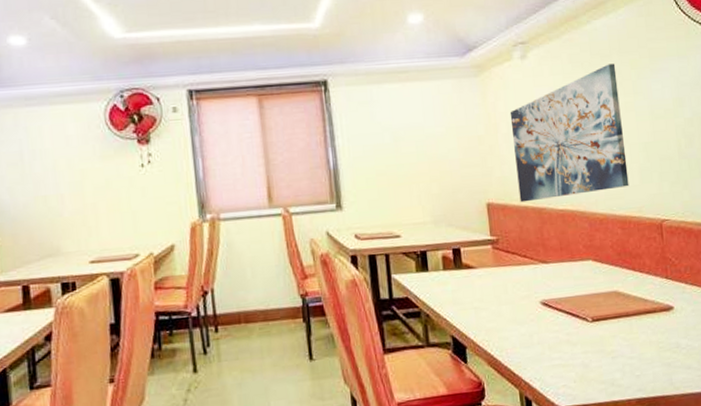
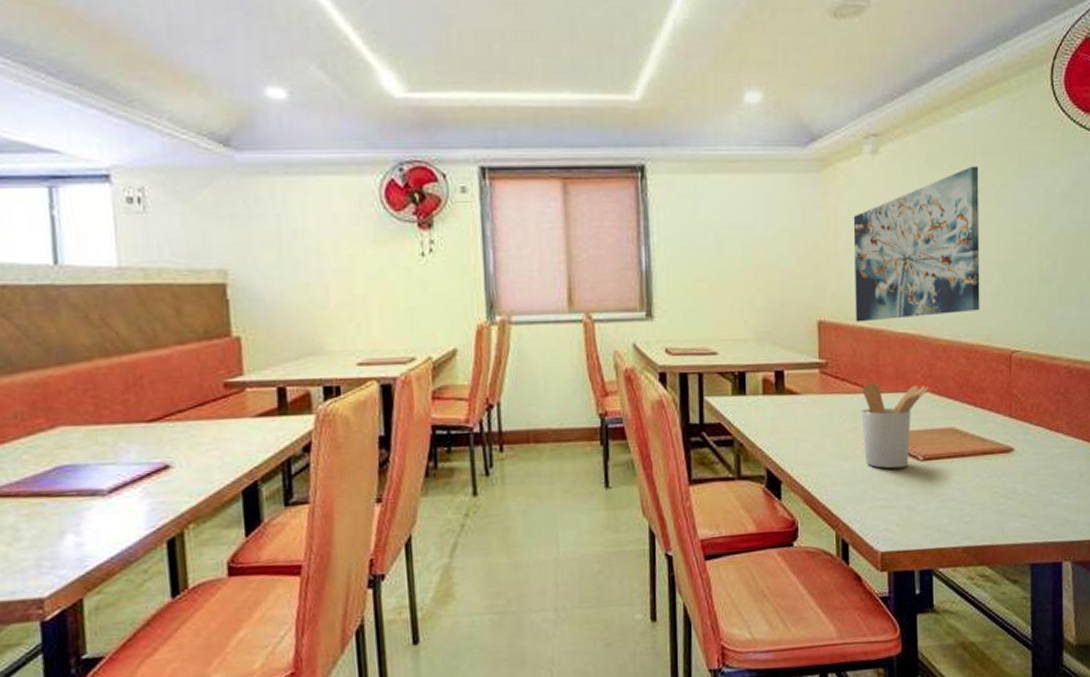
utensil holder: none [531,254,591,331] -> present [861,382,929,469]

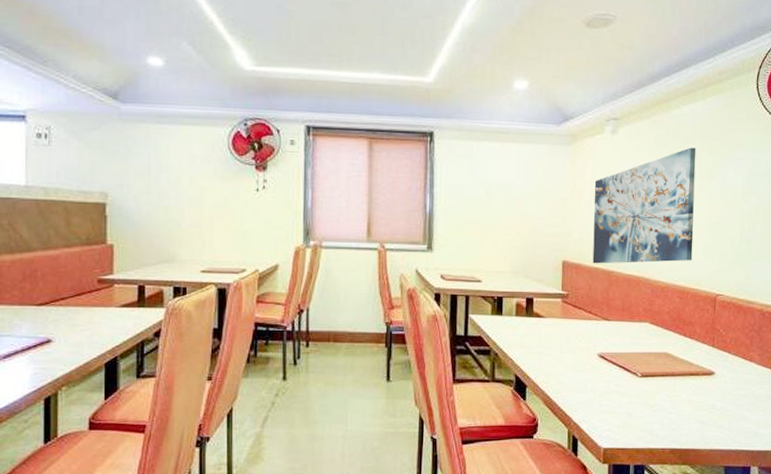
utensil holder: present [861,382,929,469] -> none [593,312,649,382]

